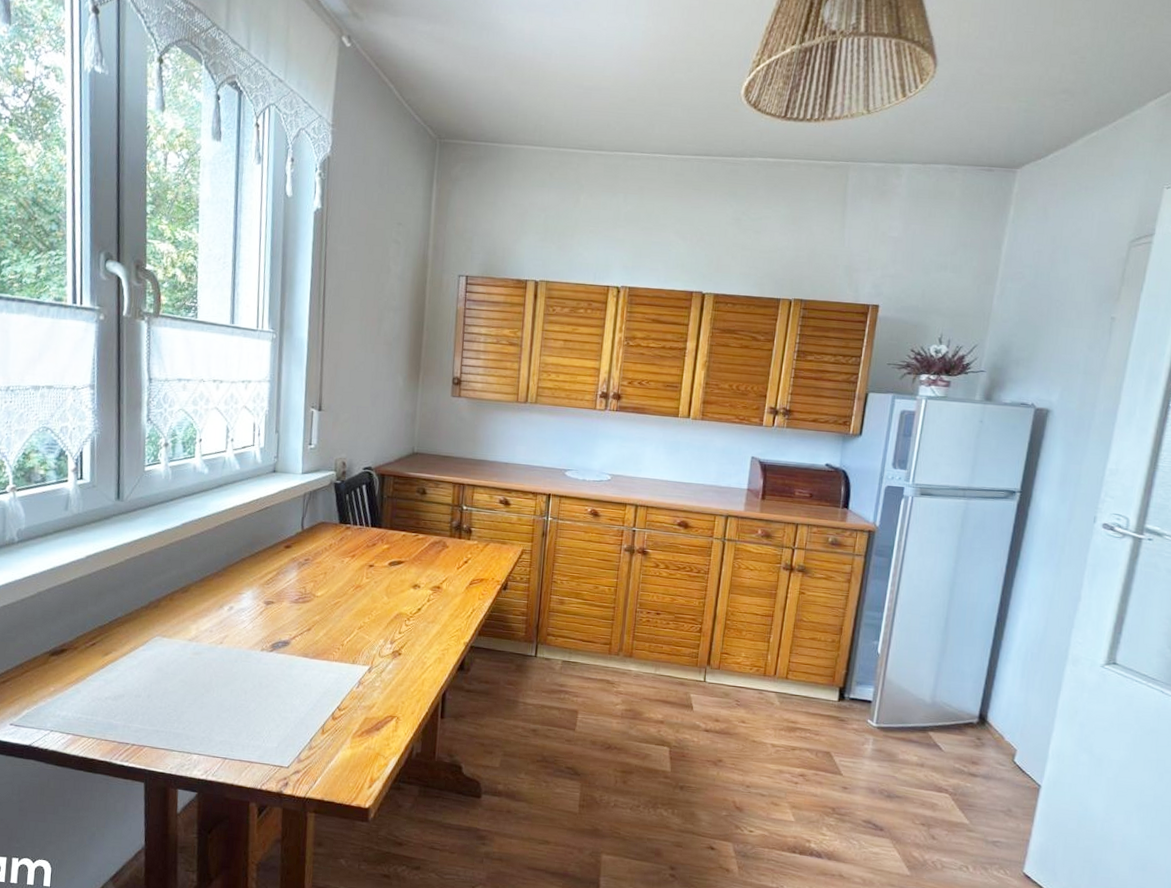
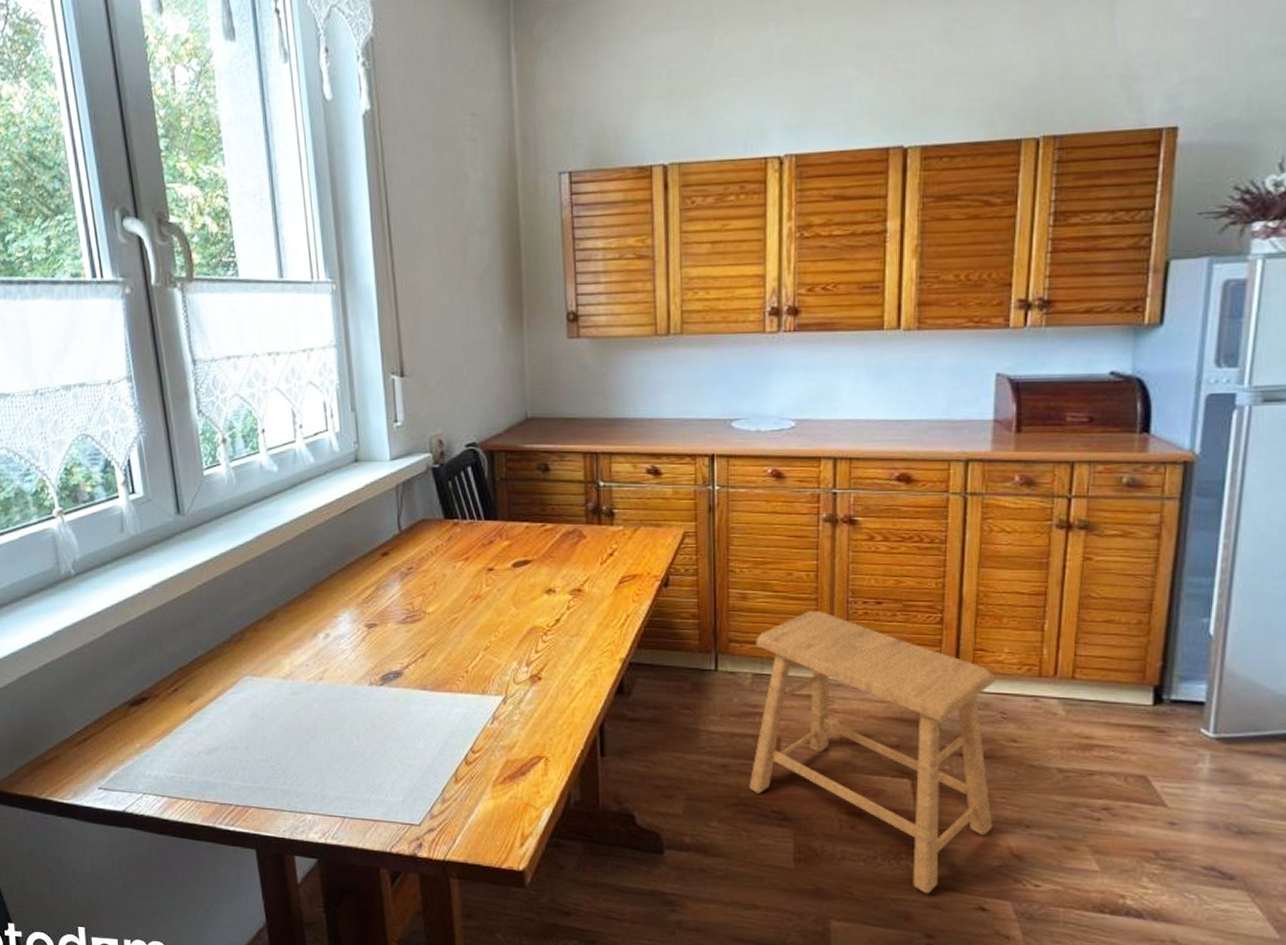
stool: none [551,616,734,836] -> present [749,611,995,894]

